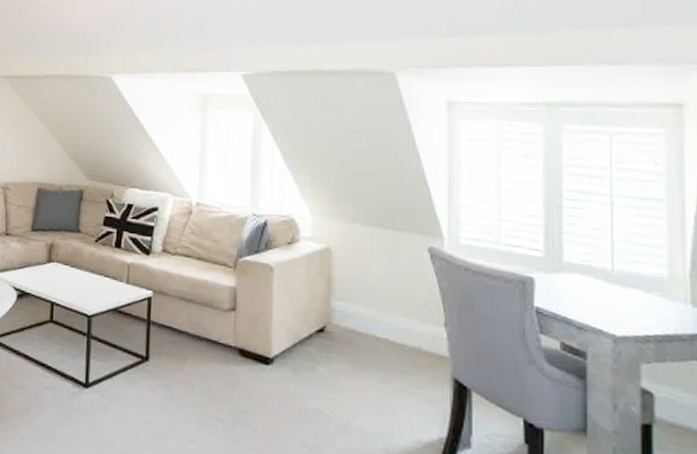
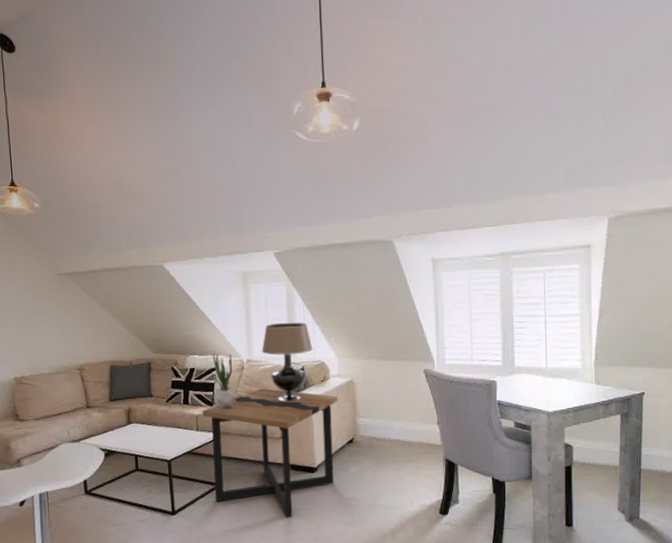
side table: none [135,241,308,422] -> present [202,388,338,518]
potted plant: none [151,186,179,261] -> present [210,351,236,409]
table lamp: none [216,161,281,265] -> present [261,322,313,402]

